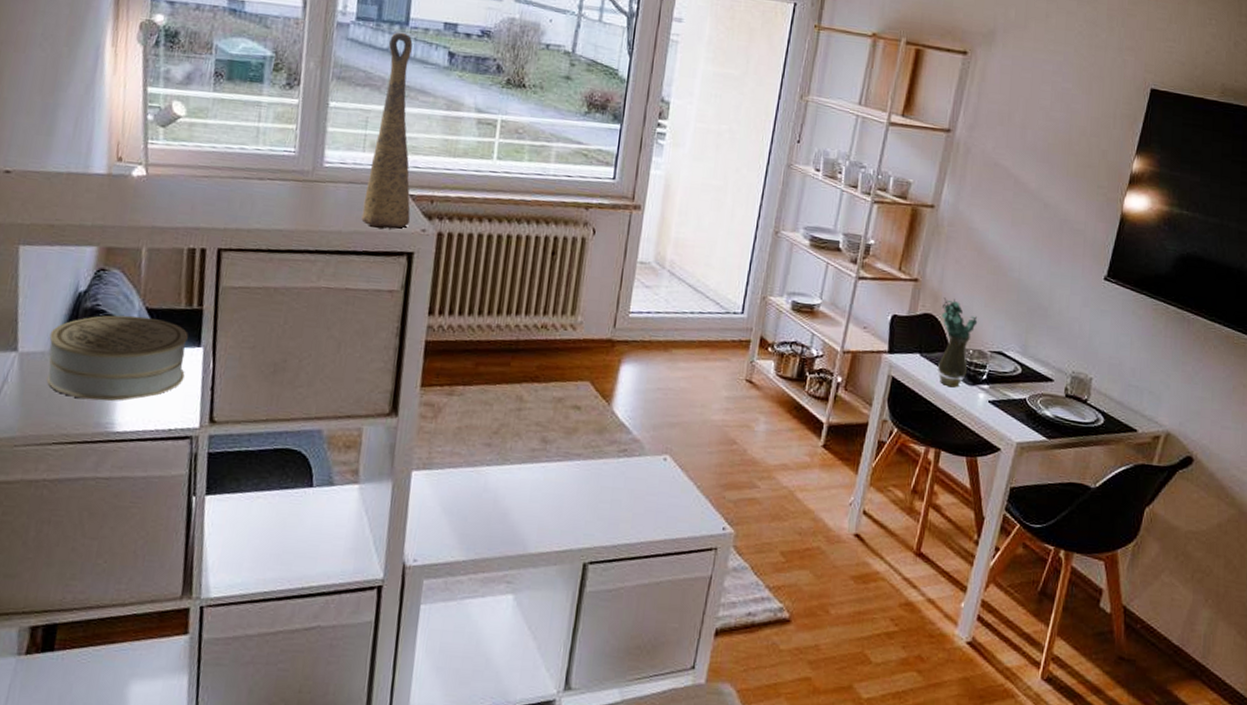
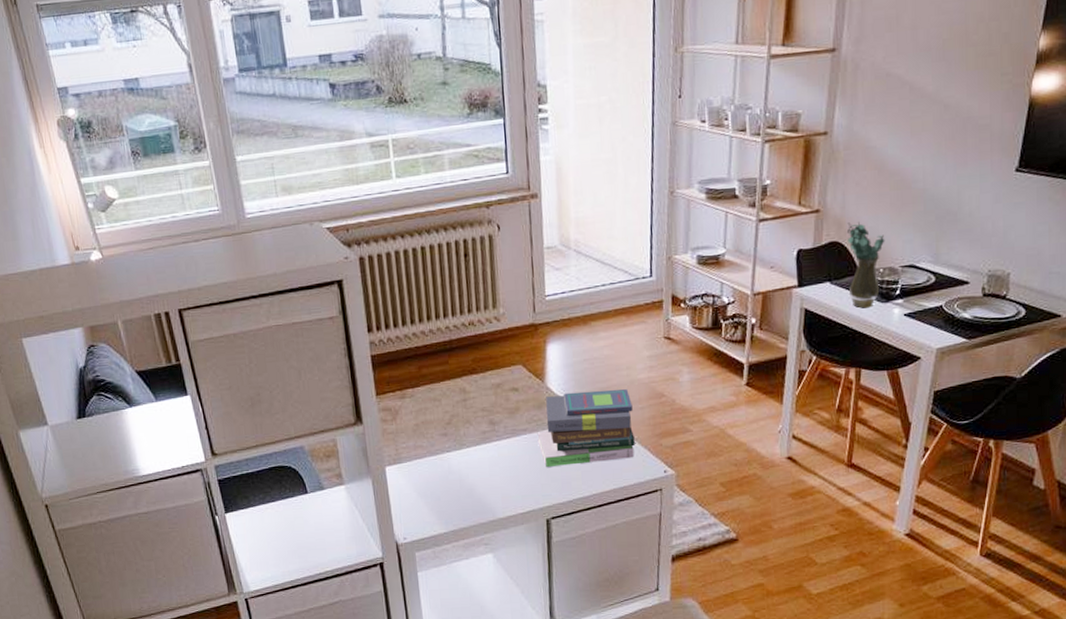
decorative box: present [46,315,188,401] -> none [68,378,182,454]
decorative vase: present [361,32,413,231] -> none [274,74,333,265]
books: none [590,421,701,508] -> present [537,389,635,467]

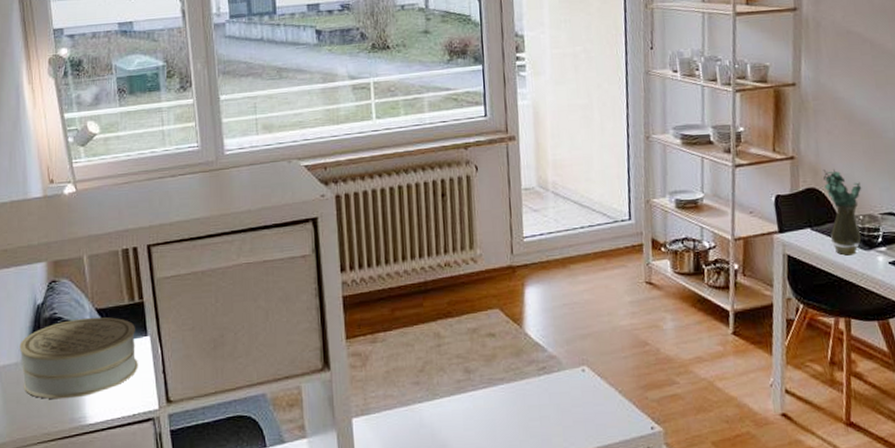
decorative box: none [68,378,182,454] -> present [19,317,138,400]
books: present [537,389,635,467] -> none [515,336,619,421]

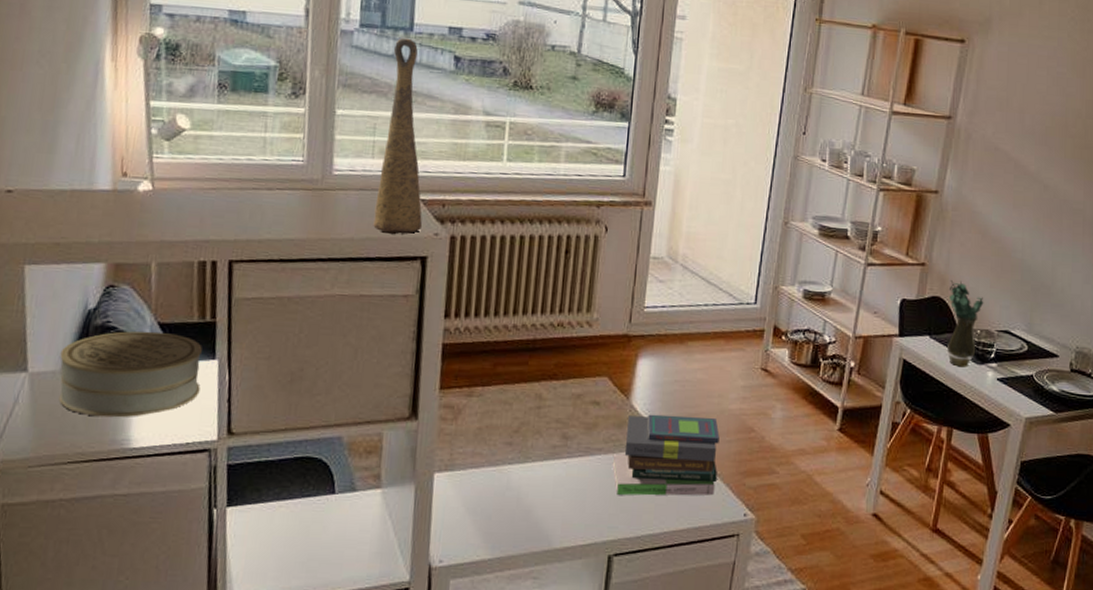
decorative vase: none [262,21,310,202] -> present [373,37,423,236]
books: none [515,336,619,421] -> present [612,414,720,496]

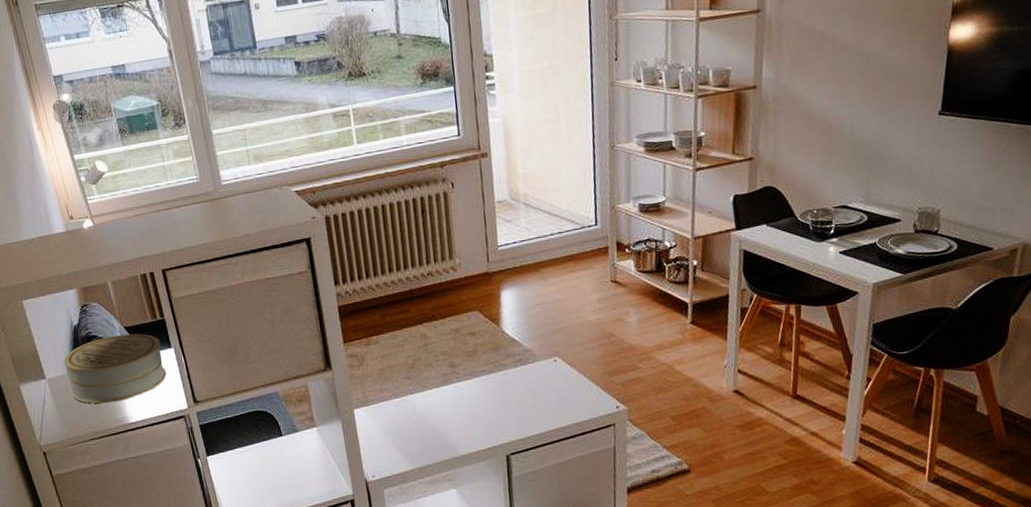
decorative vase: present [373,37,423,236] -> none [245,55,301,225]
books: present [612,414,720,496] -> none [494,331,588,406]
vase: present [946,280,984,367] -> none [780,167,817,248]

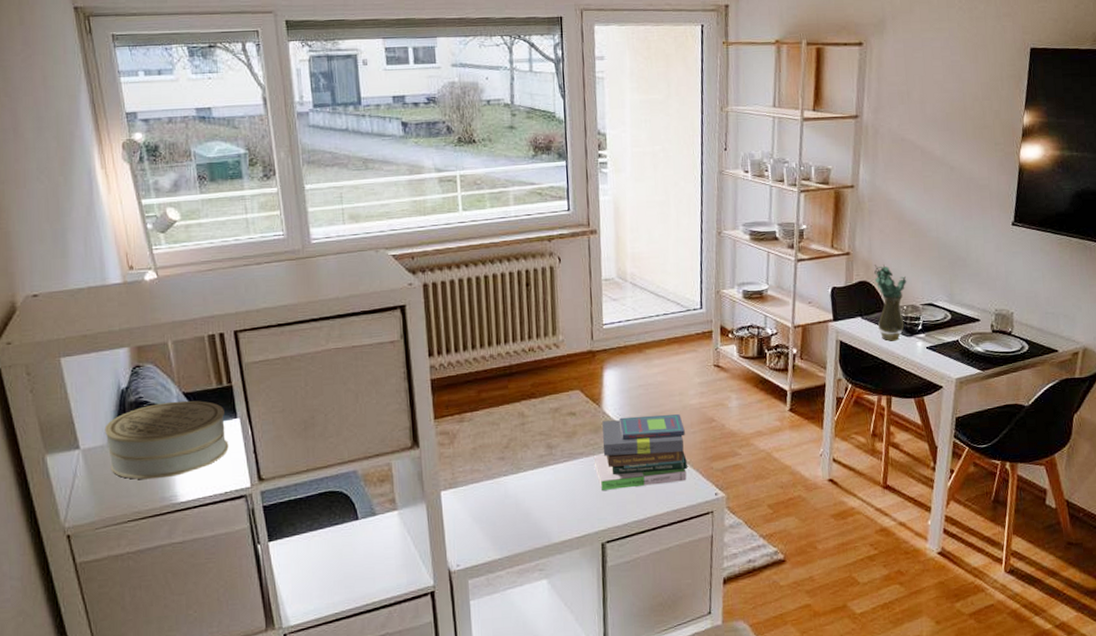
books: none [494,331,588,406] -> present [593,414,687,490]
vase: none [780,167,817,248] -> present [874,264,907,341]

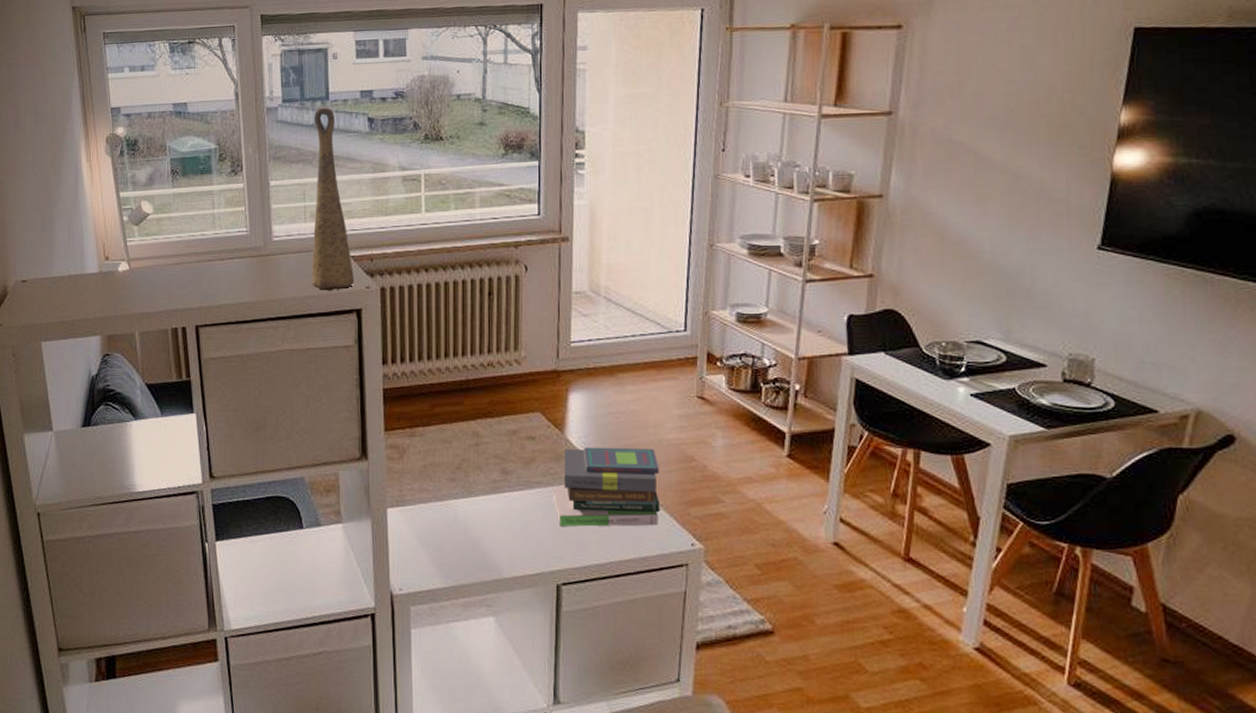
decorative box: present [104,400,229,480] -> none [75,391,184,467]
decorative vase: none [347,112,397,290] -> present [312,107,355,291]
vase: present [874,264,907,341] -> none [904,290,948,384]

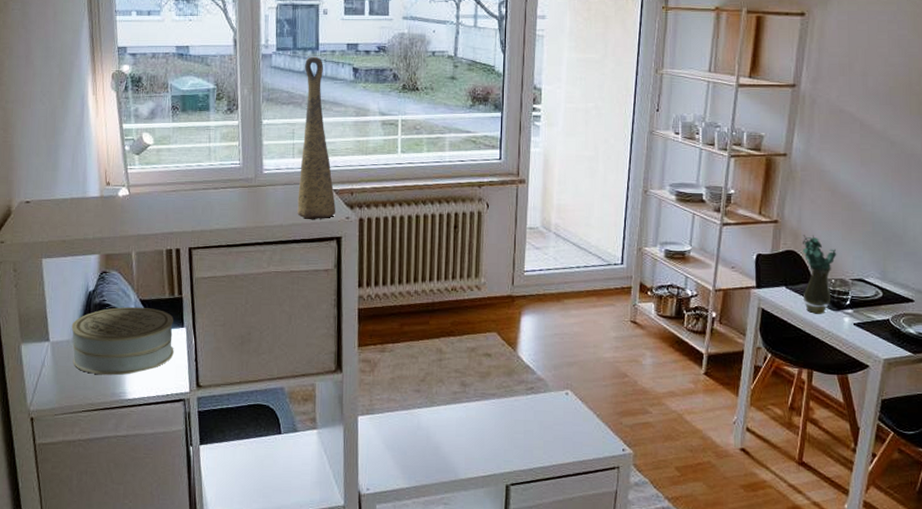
decorative box: none [75,391,184,467] -> present [71,306,174,376]
books: present [552,447,660,527] -> none [505,363,597,434]
vase: none [904,290,948,384] -> present [802,235,837,314]

